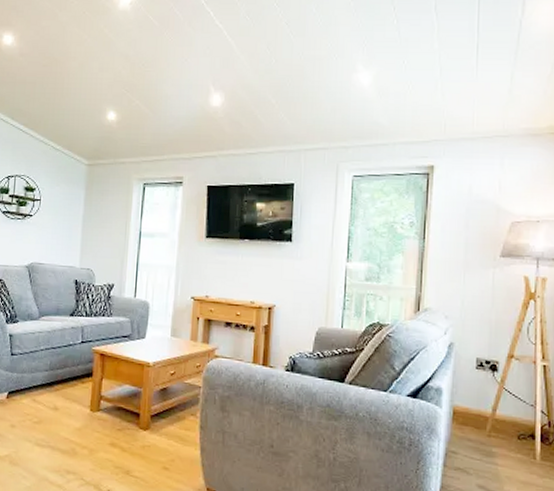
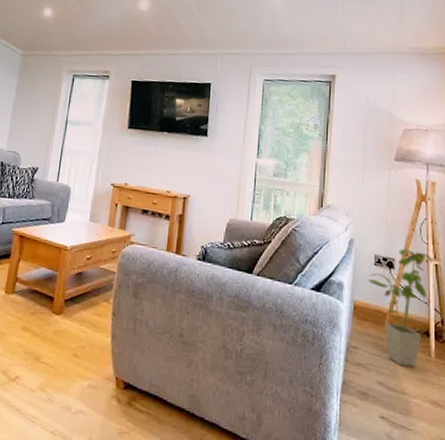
house plant: none [469,350,541,470] -> present [368,248,433,367]

